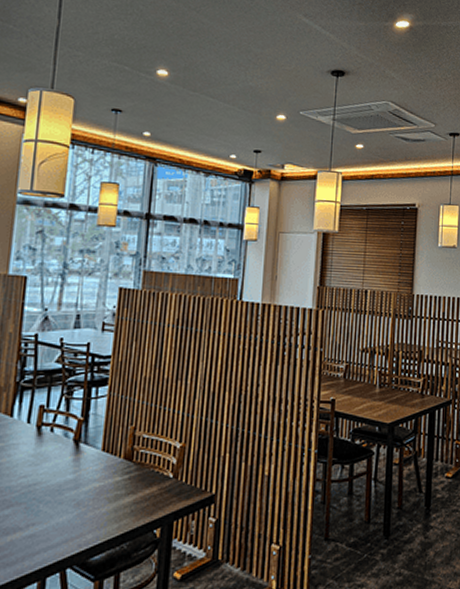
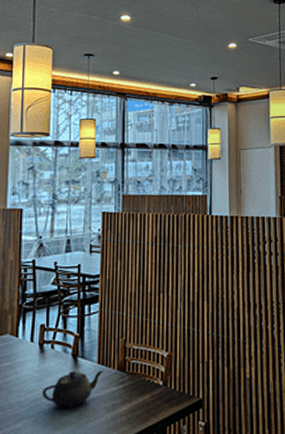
teapot: none [36,456,109,496] -> present [42,369,105,408]

